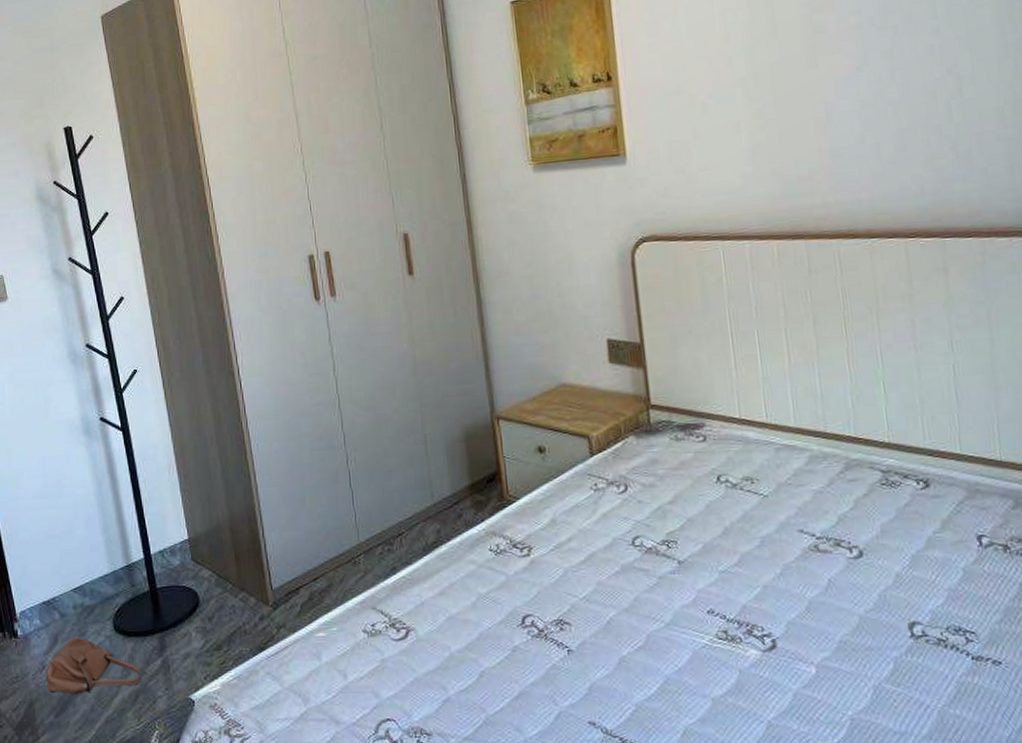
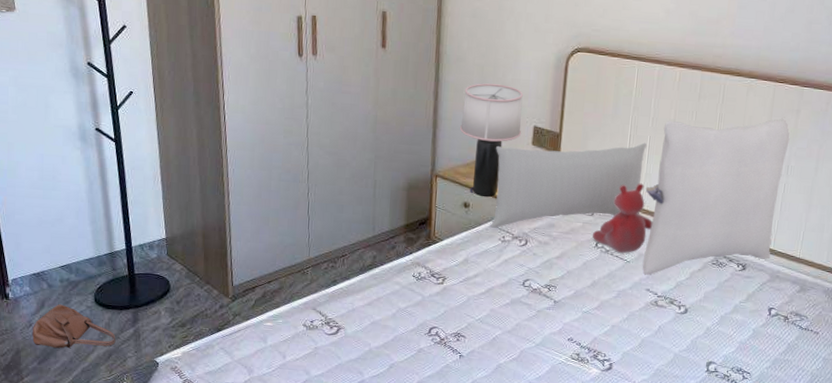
table lamp: none [514,295,594,437] -> present [459,83,523,197]
pillow: none [565,339,766,474] -> present [491,142,647,228]
stuffed bear: none [709,391,787,485] -> present [592,183,652,253]
pillow: none [766,279,961,511] -> present [642,117,792,275]

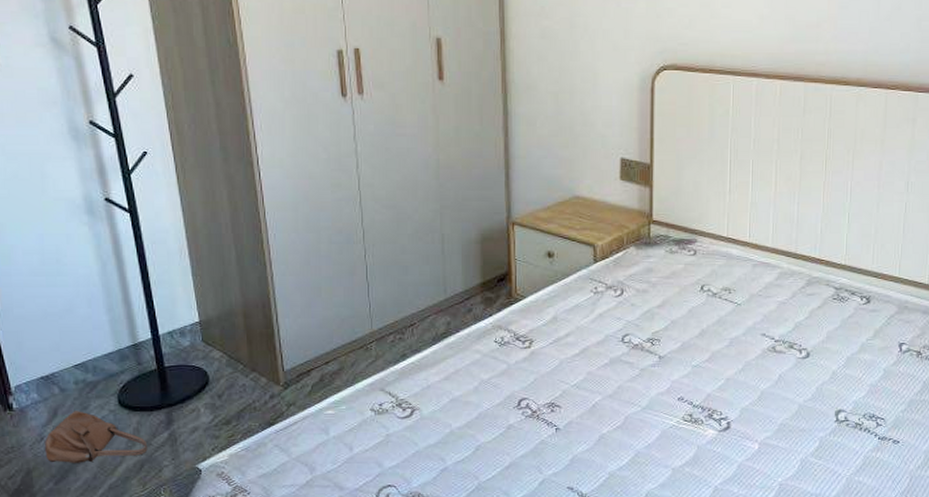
table lamp: present [459,83,523,197] -> none [535,113,608,244]
pillow: present [491,142,647,228] -> none [579,168,749,278]
stuffed bear: present [592,183,652,253] -> none [696,214,763,295]
pillow: present [642,117,792,275] -> none [752,127,909,318]

